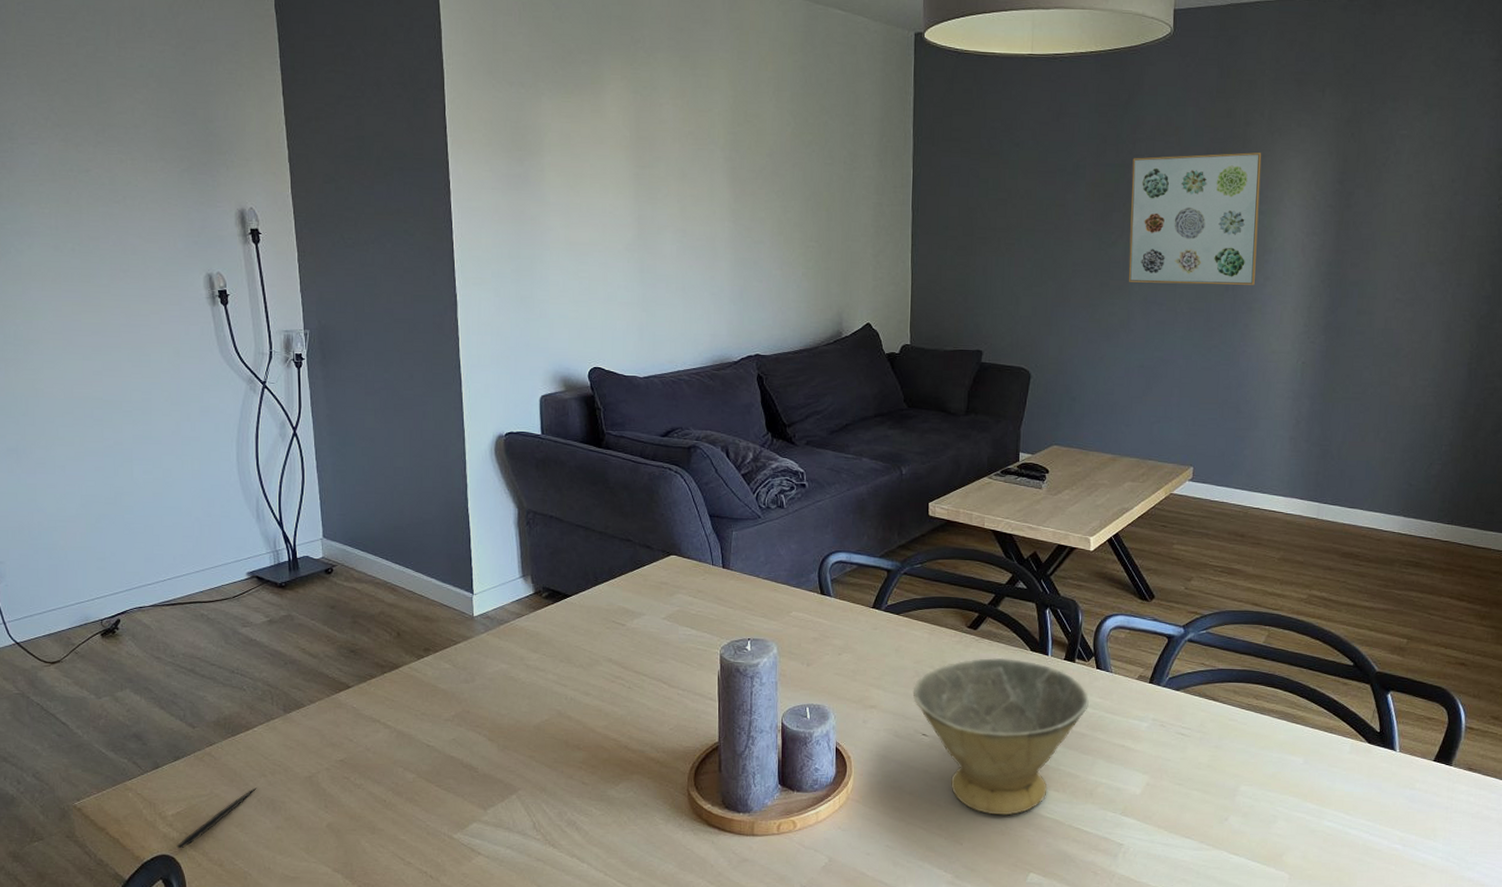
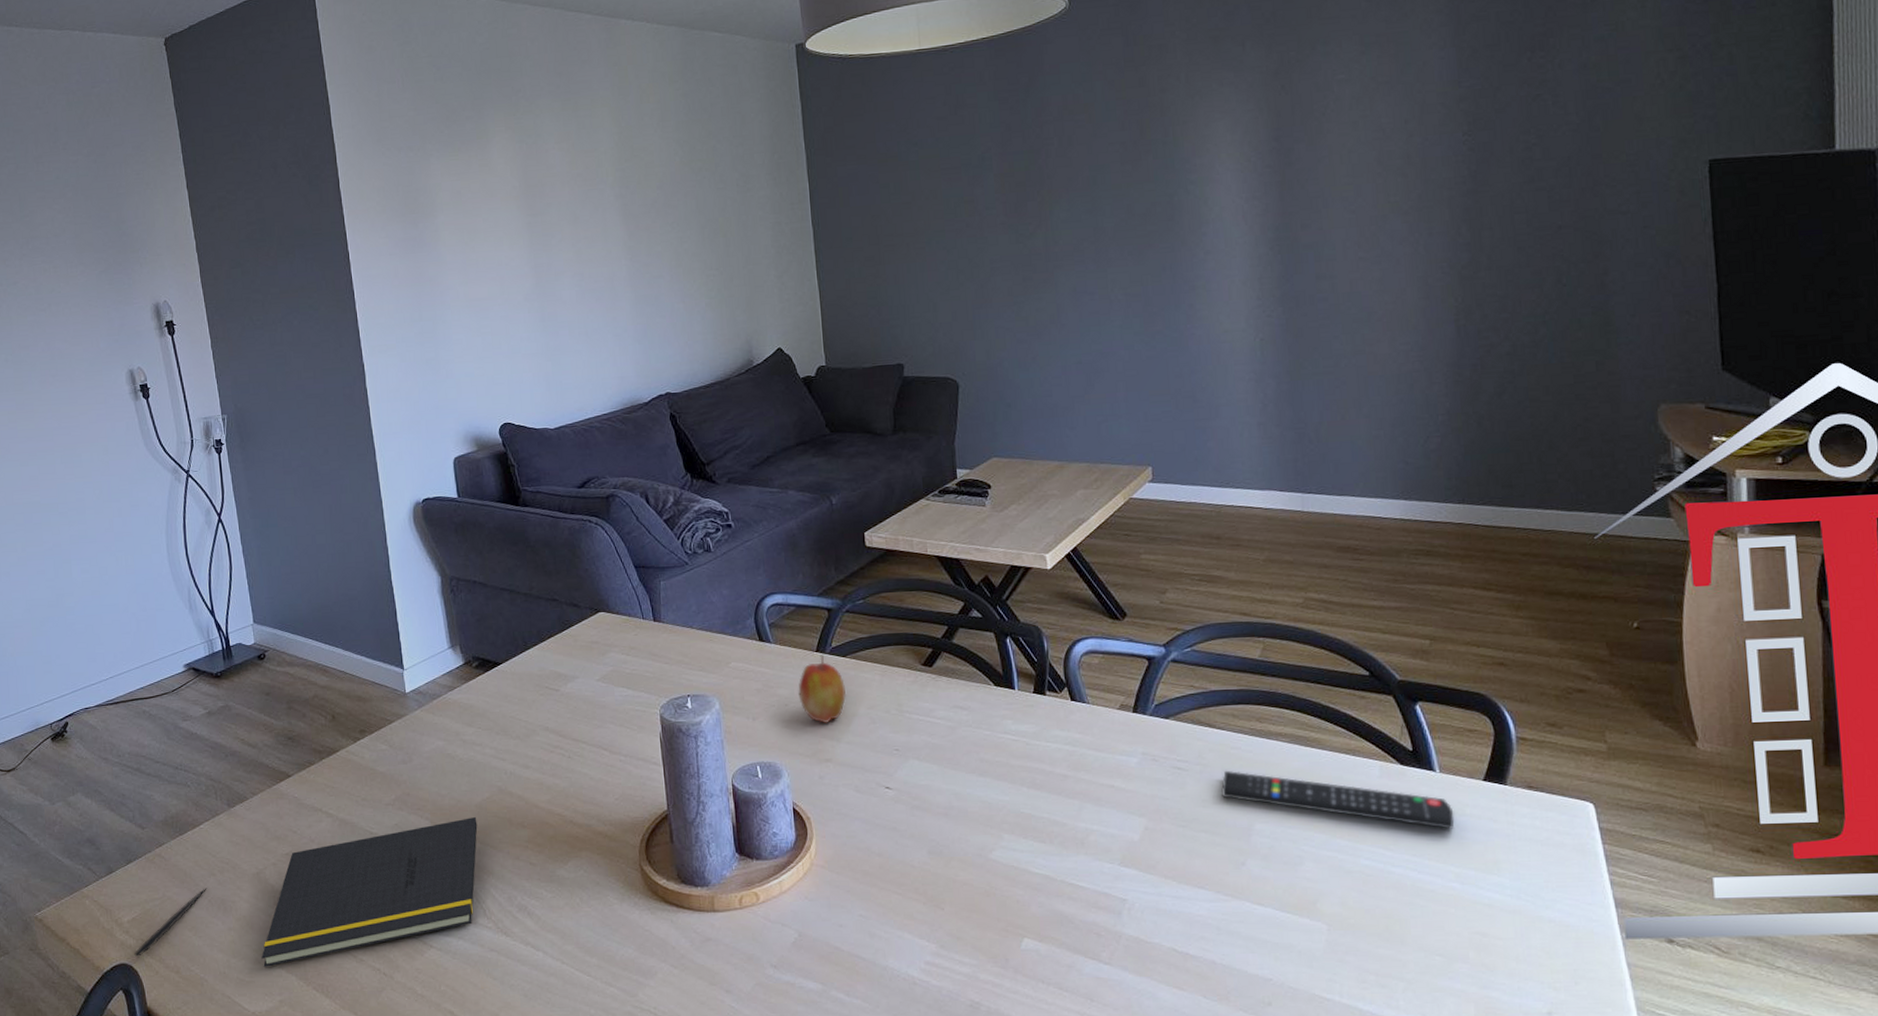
notepad: none [308,736,534,865] -> present [261,816,478,967]
apple: none [852,611,896,674] -> present [798,654,847,724]
bowl: present [912,657,1089,816] -> none [869,695,1067,874]
wall art: present [1128,152,1262,285] -> none [1041,119,1194,274]
remote control: none [1216,738,1406,800] -> present [1221,770,1455,829]

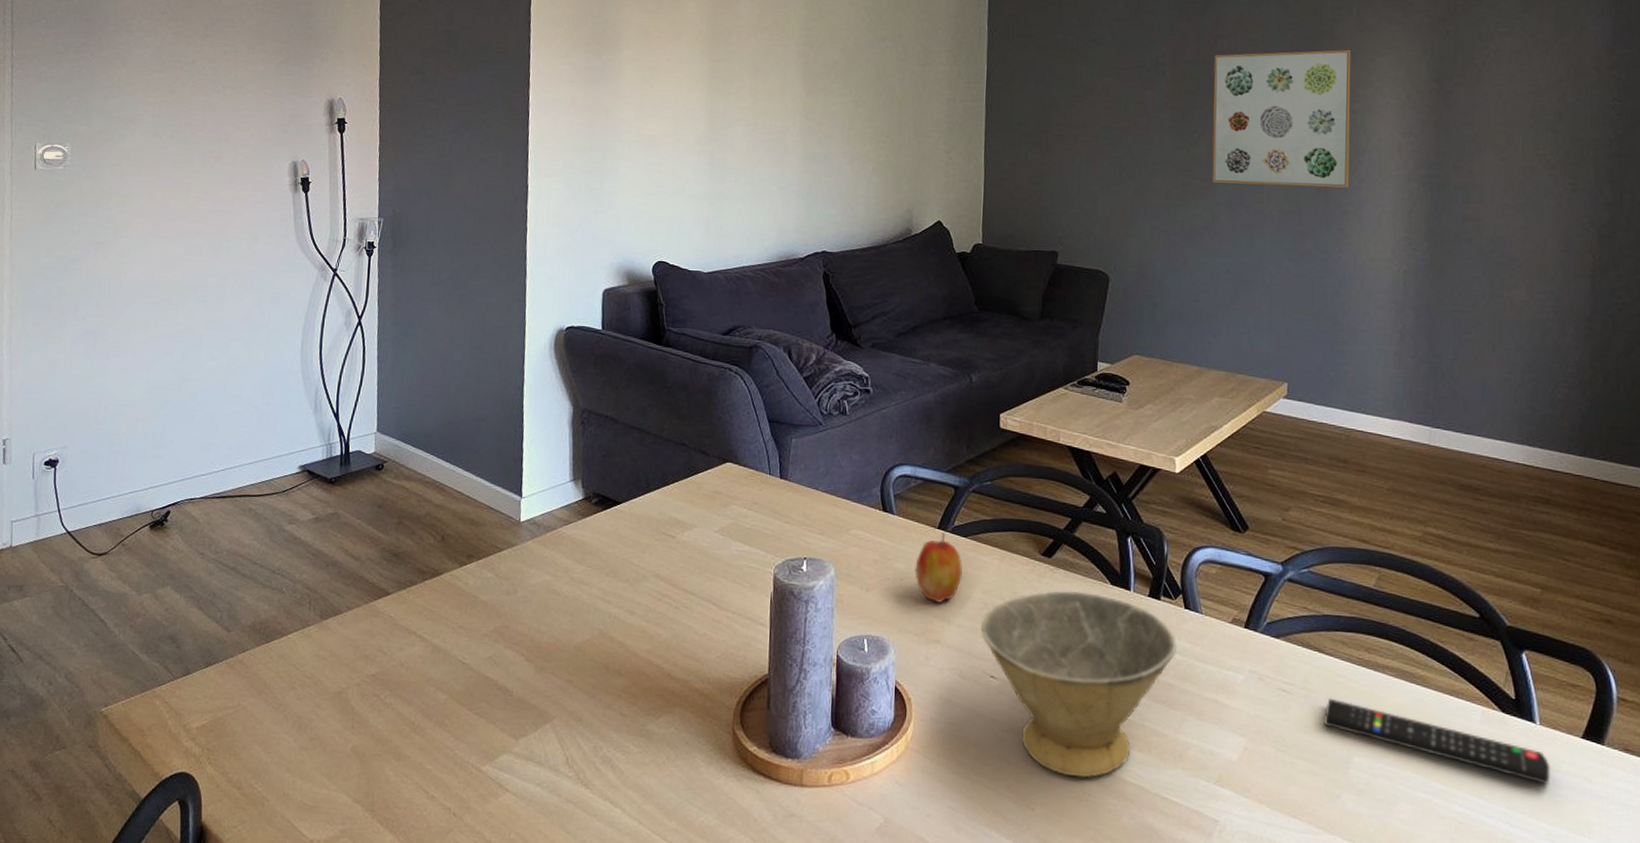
pen: present [134,888,207,958] -> none [197,701,285,768]
notepad: present [261,816,478,967] -> none [329,658,574,793]
bowl: none [869,695,1067,874] -> present [980,591,1176,778]
wall art: none [1041,119,1194,274] -> present [1212,50,1351,188]

